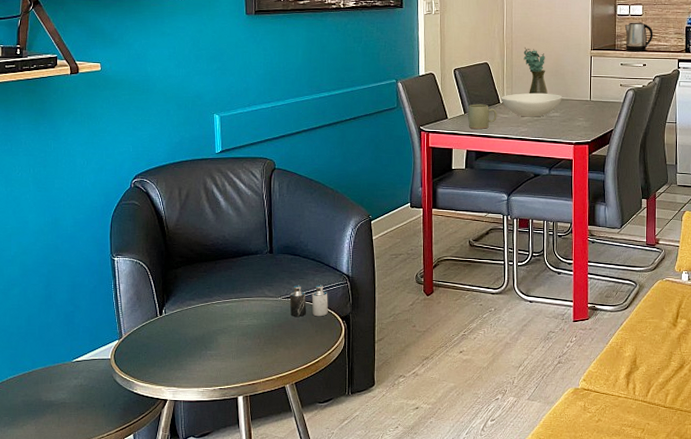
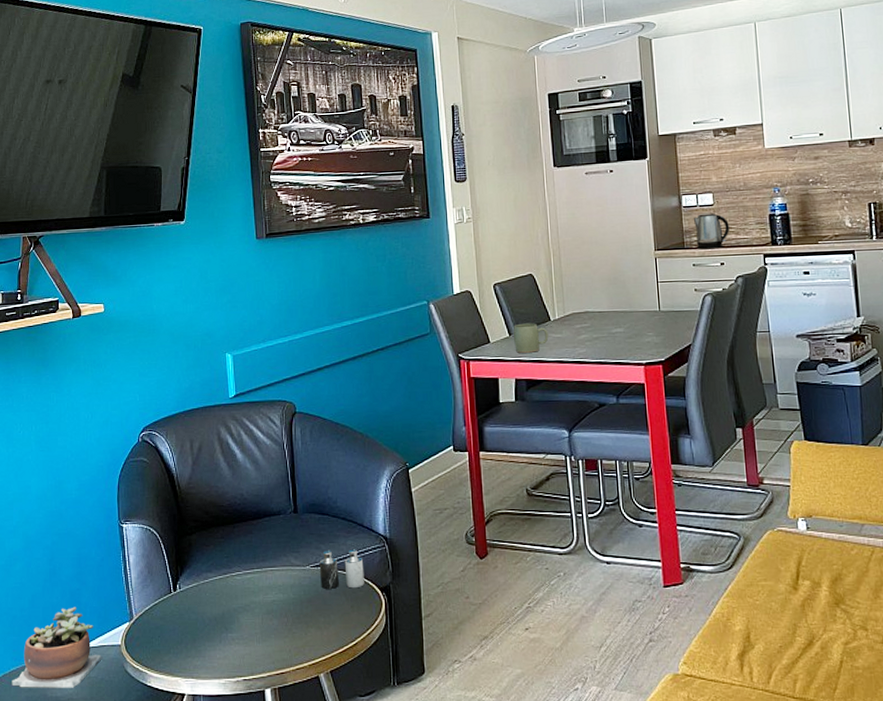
succulent plant: none [9,326,94,394] -> present [12,607,103,688]
bowl: present [501,92,563,117] -> none [551,305,626,336]
vase: present [523,47,549,95] -> none [574,252,608,308]

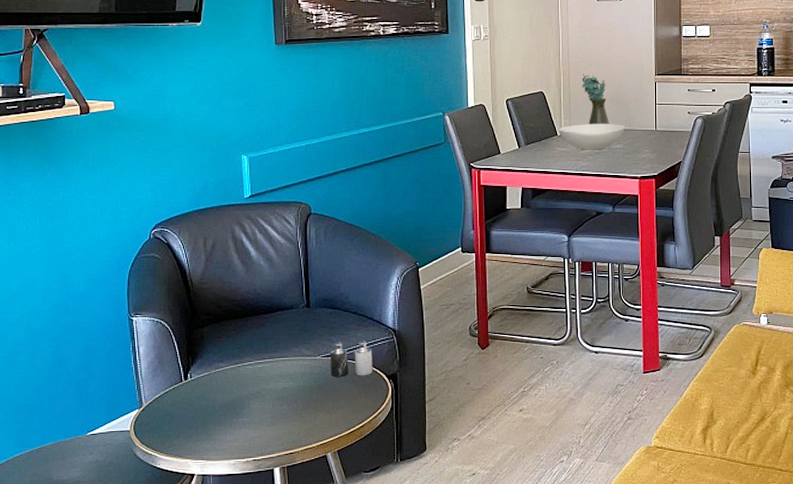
succulent plant: present [12,607,103,688] -> none [15,395,112,473]
mug: present [513,323,549,353] -> none [522,137,555,164]
bowl: none [551,305,626,336] -> present [558,123,626,150]
vase: none [574,252,608,308] -> present [582,73,610,125]
kettle: present [693,212,730,250] -> none [691,43,722,77]

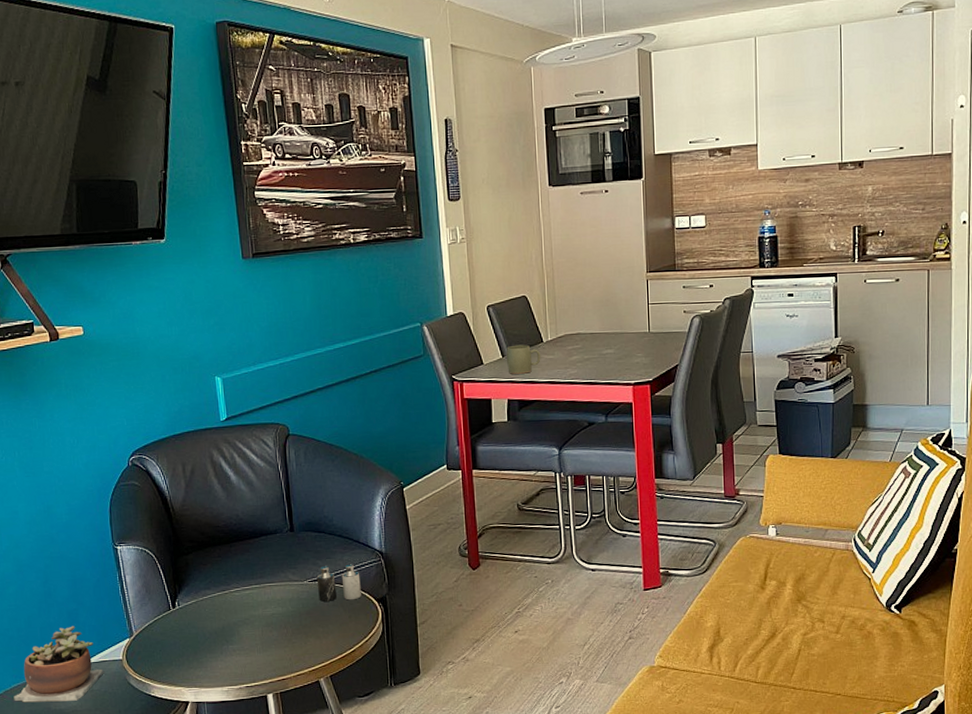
succulent plant: none [15,395,112,473] -> present [14,626,105,703]
mug: none [522,137,555,164] -> present [506,344,541,374]
bowl: present [558,123,626,150] -> none [544,327,617,357]
vase: present [582,73,610,125] -> none [567,274,600,330]

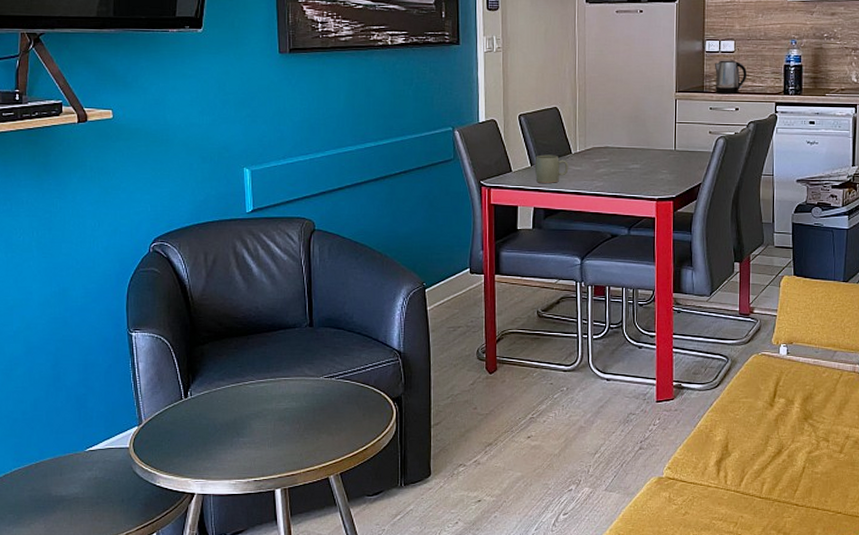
succulent plant: present [14,626,105,703] -> none [13,411,111,488]
candle: present [316,564,361,602] -> none [333,362,377,398]
kettle: none [685,234,720,272] -> present [714,59,747,95]

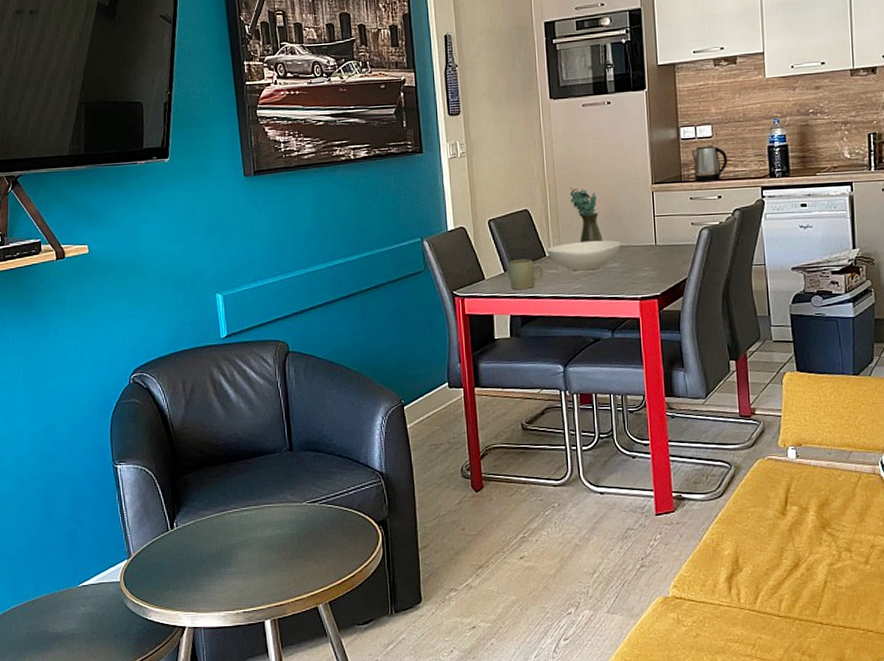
bowl: none [573,141,644,170] -> present [547,240,622,271]
vase: none [598,89,627,144] -> present [570,187,604,243]

